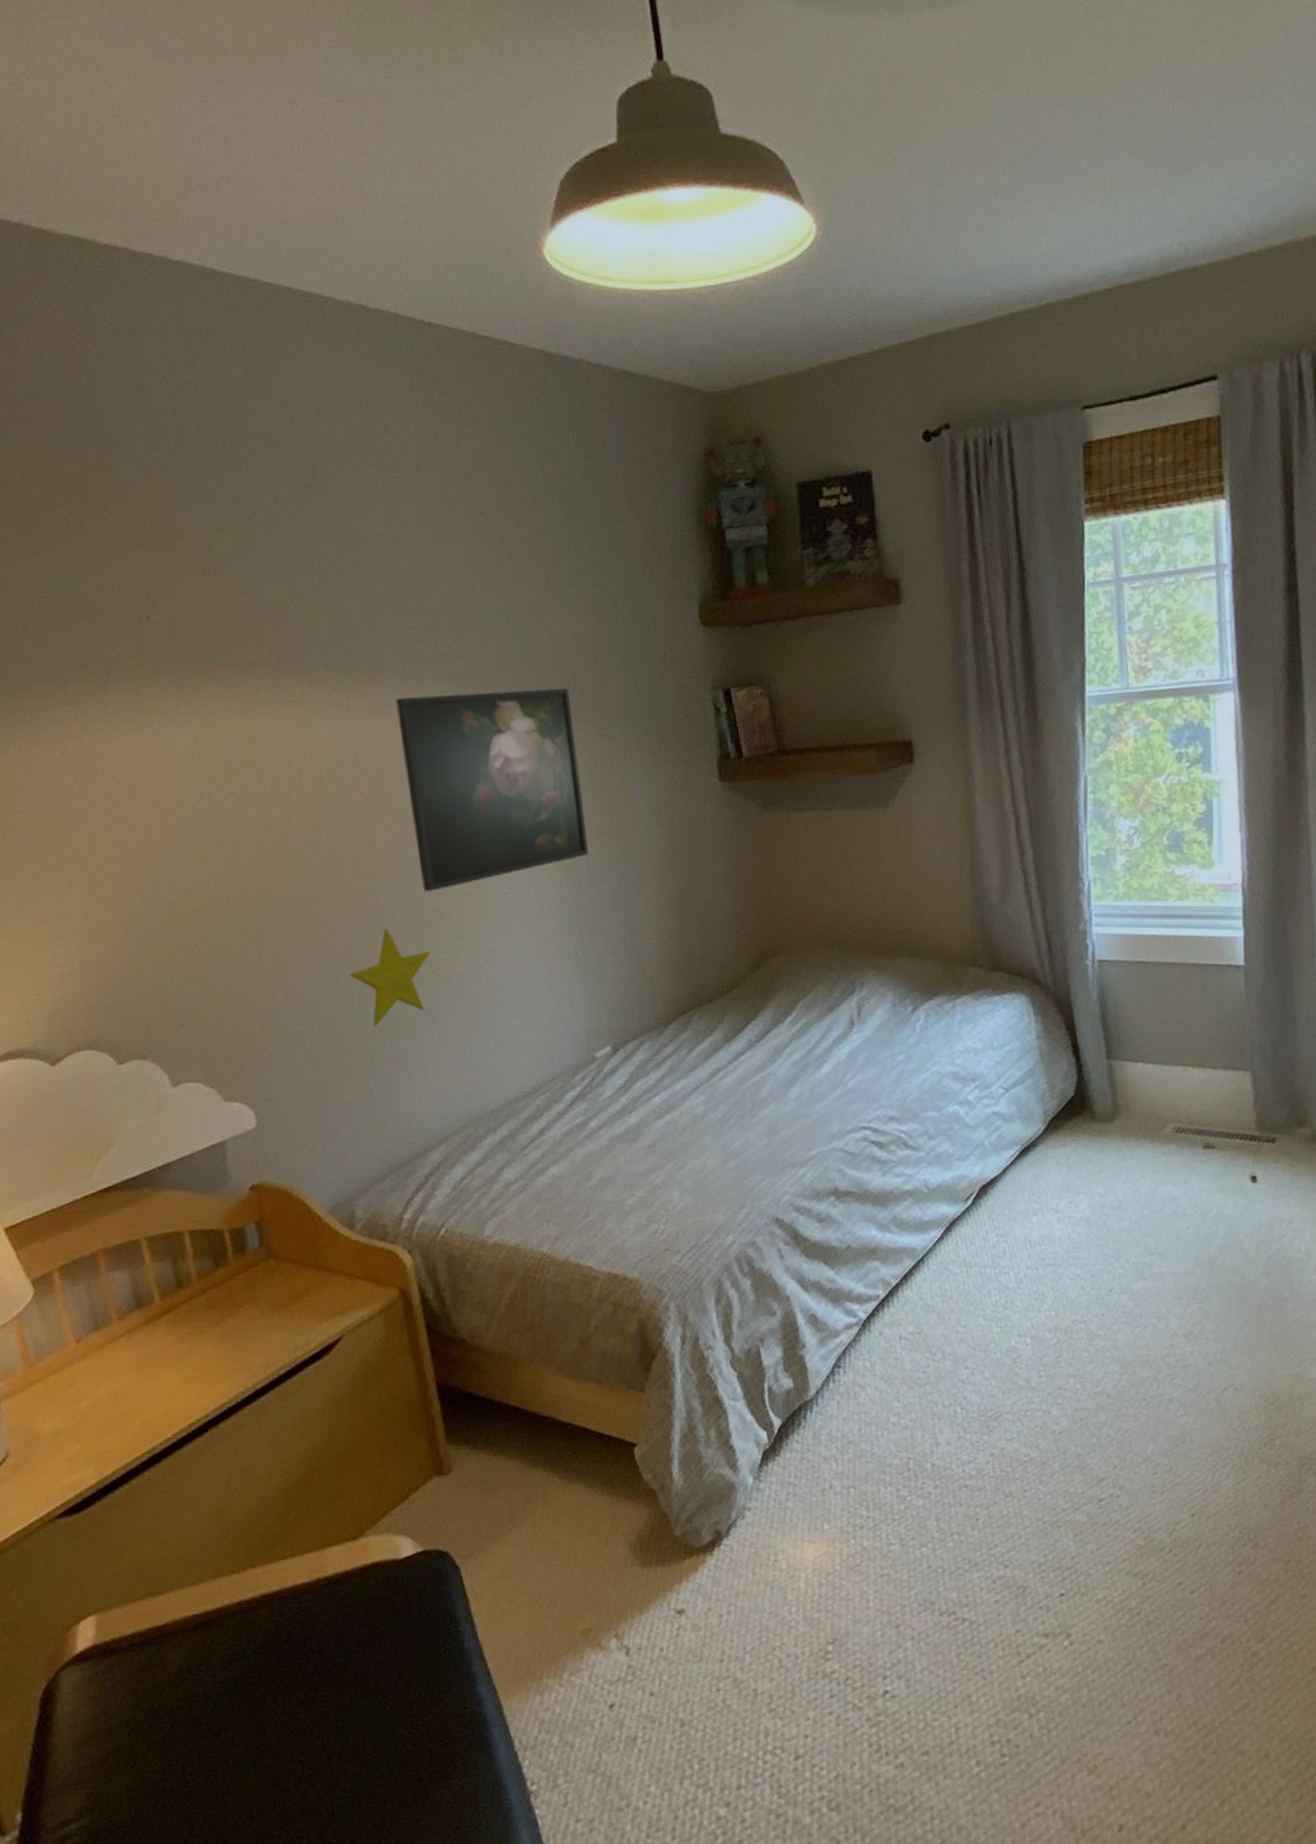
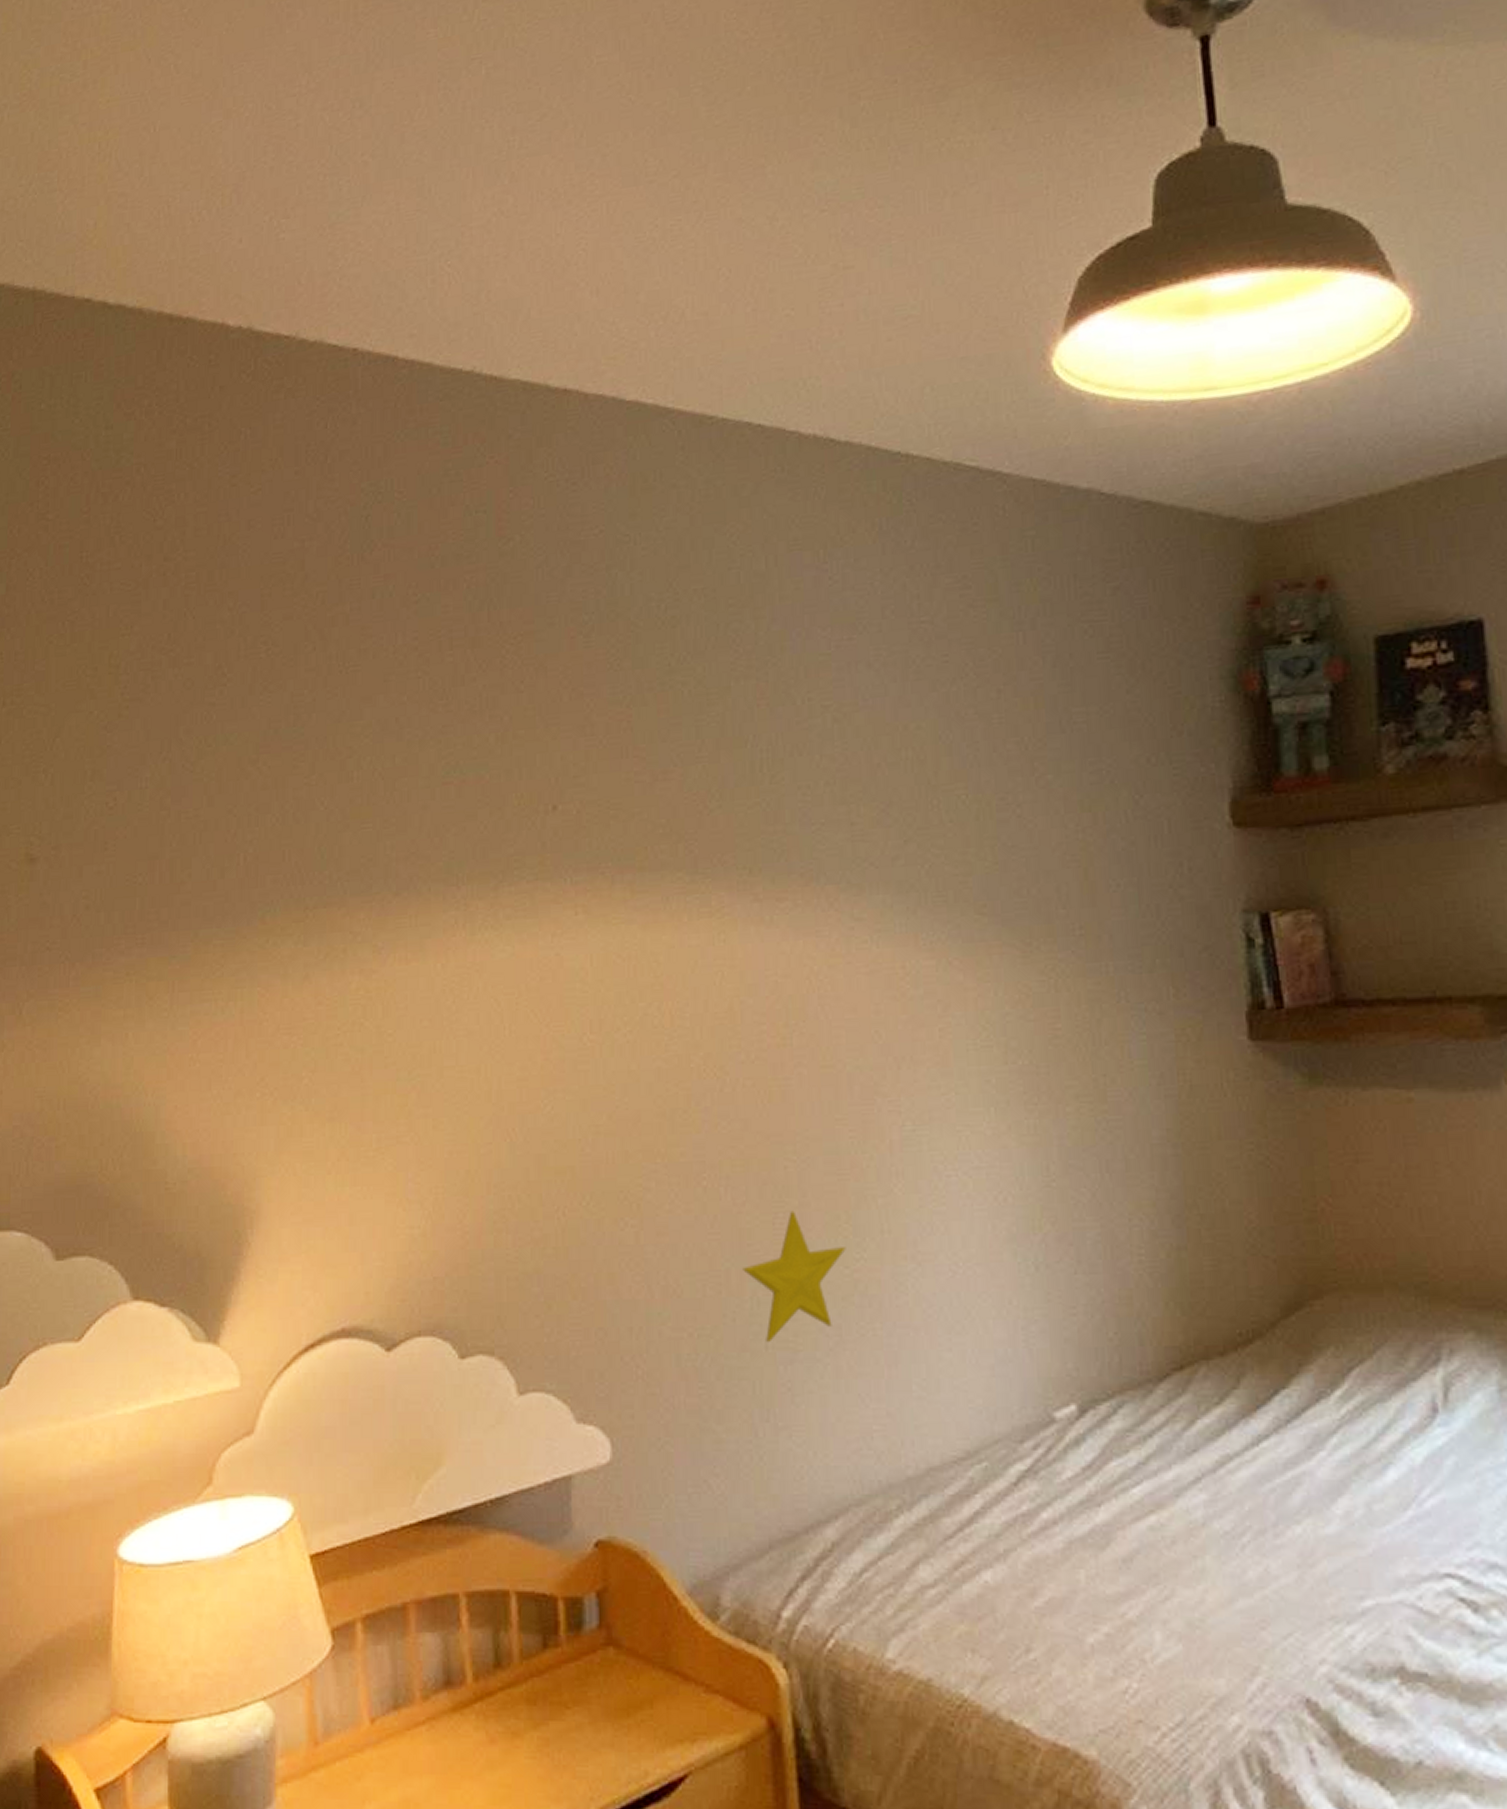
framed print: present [396,688,589,892] -> none [829,905,1063,1167]

